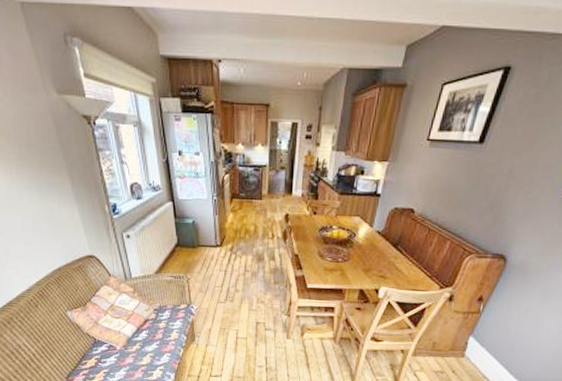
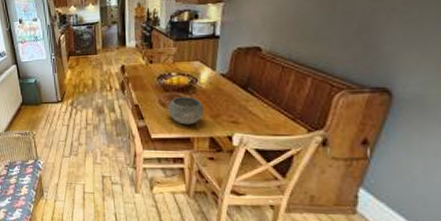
bowl: none [326,250,359,277] -> present [168,97,205,125]

